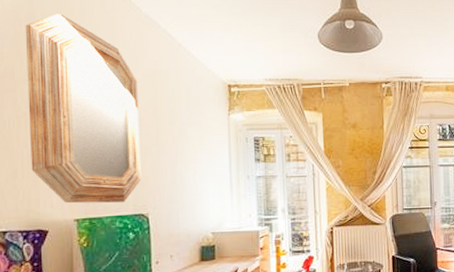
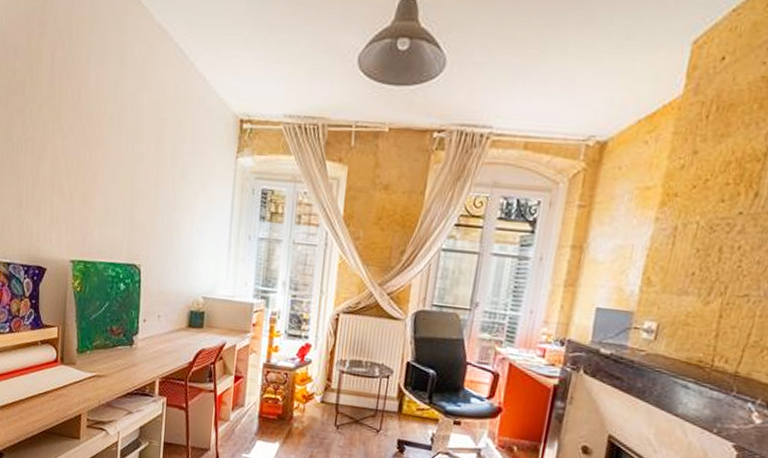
home mirror: present [25,14,142,204] -> none [35,20,143,249]

